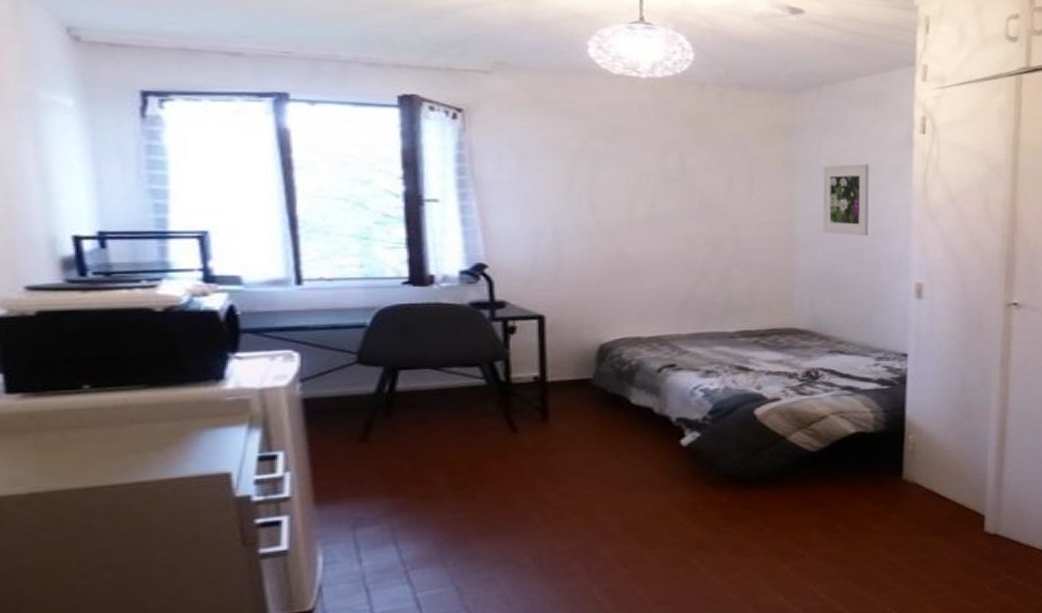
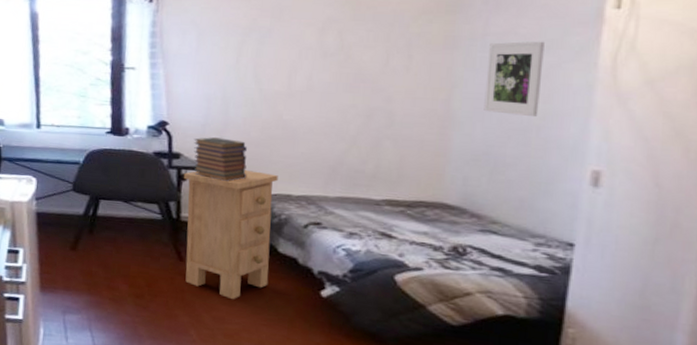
nightstand: none [510,314,625,468] -> present [183,170,278,300]
book stack: none [521,279,589,329] -> present [193,137,247,182]

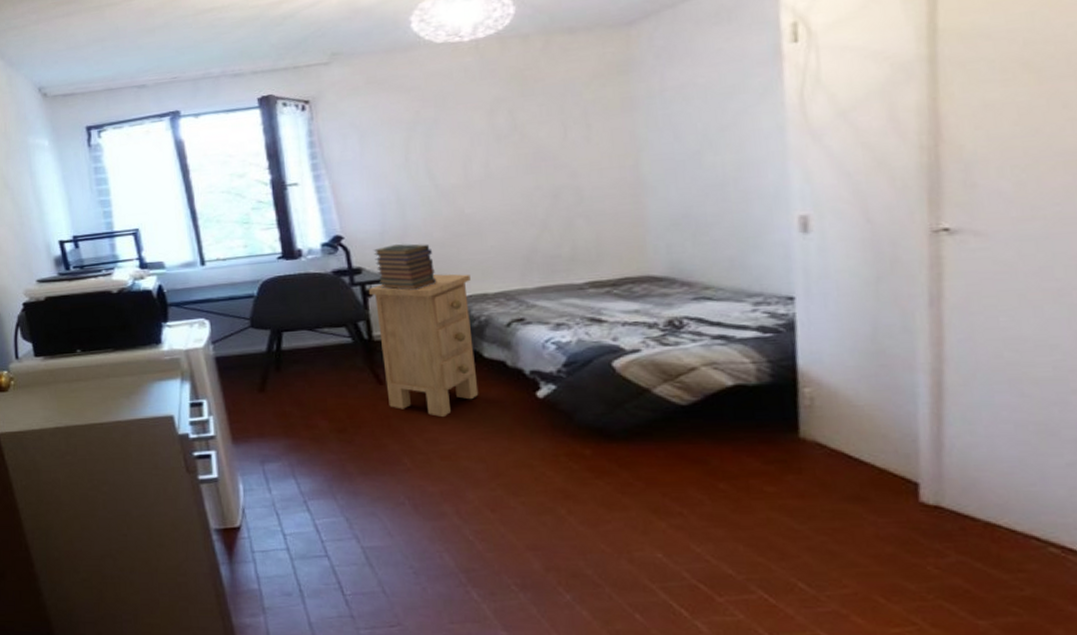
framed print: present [484,41,545,118] -> none [669,88,733,172]

